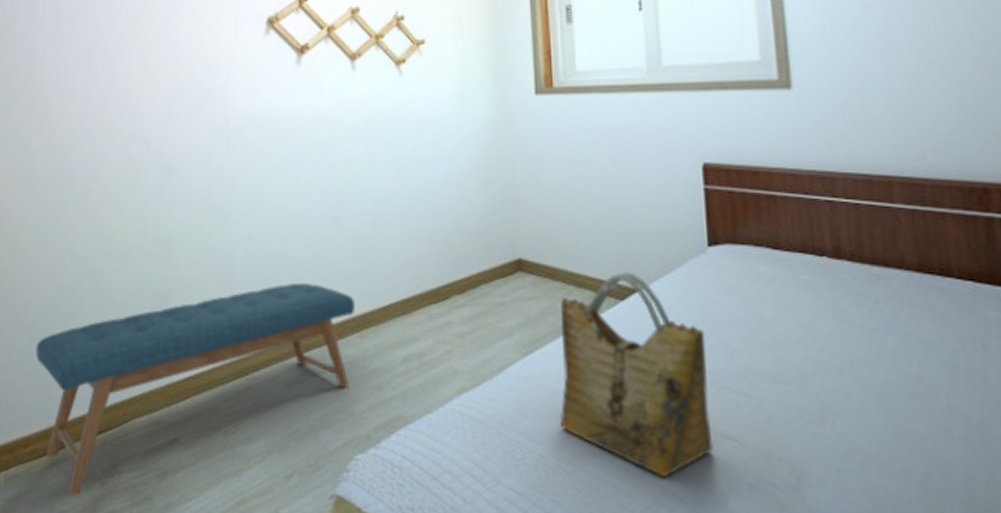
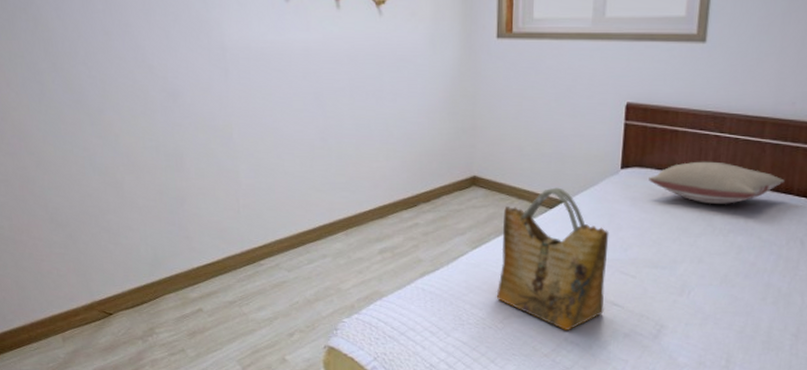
bench: present [35,282,355,496] -> none [72,192,341,350]
pillow: none [747,234,937,291] -> present [648,161,785,204]

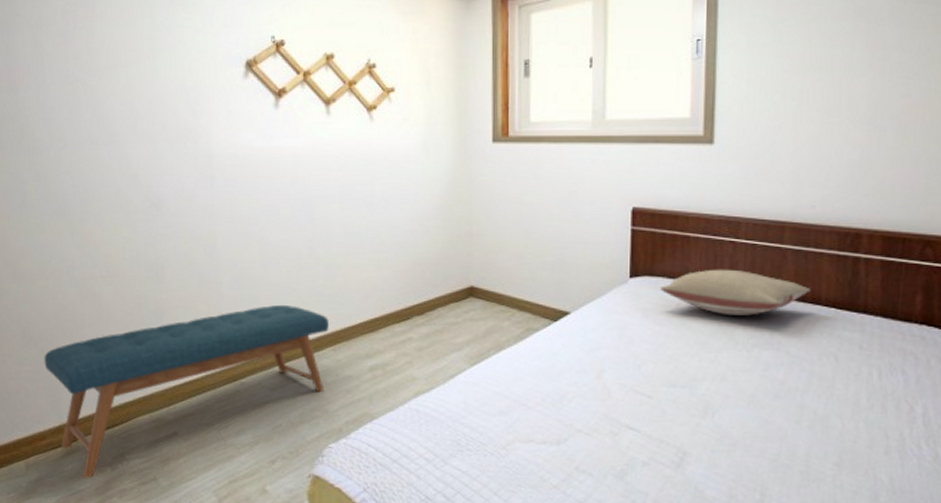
bench: none [72,192,341,350] -> present [44,304,329,479]
grocery bag: present [496,187,609,331] -> none [498,298,621,459]

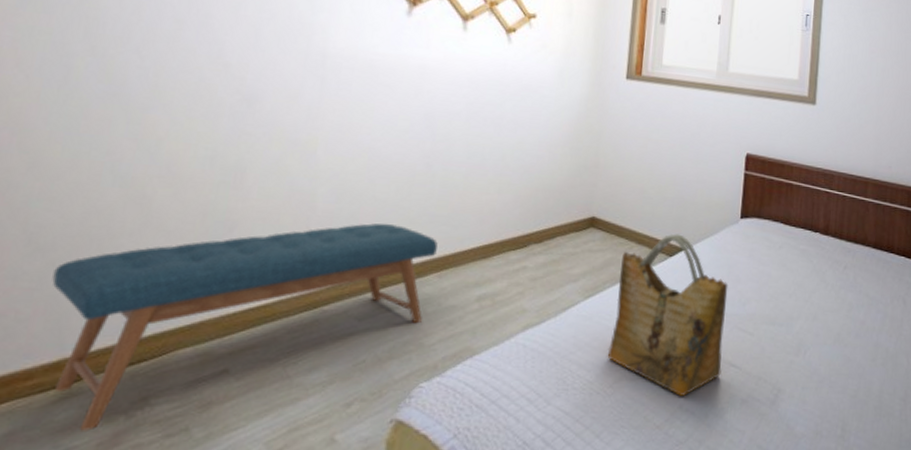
grocery bag: none [498,298,621,459] -> present [607,234,728,397]
pillow: present [660,269,811,316] -> none [766,215,886,260]

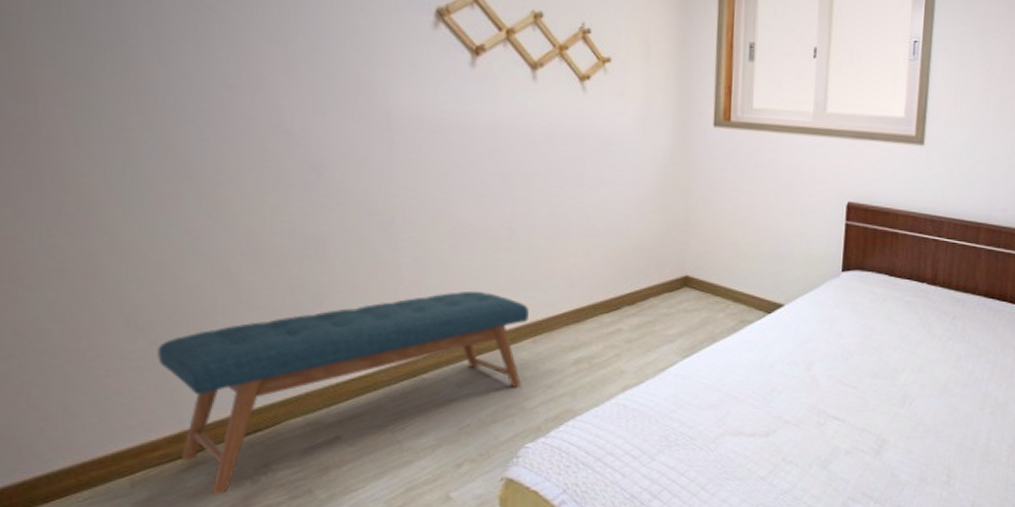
grocery bag: present [607,234,728,397] -> none [708,290,830,450]

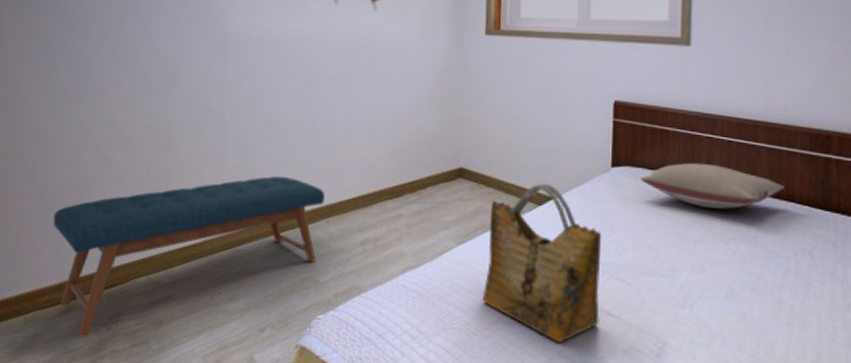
grocery bag: none [708,290,830,450] -> present [482,183,602,344]
pillow: none [869,265,999,310] -> present [641,162,785,209]

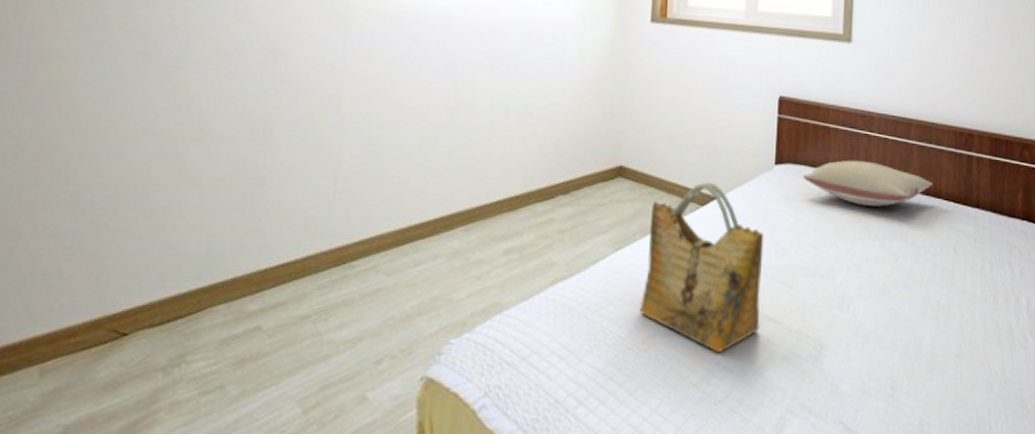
bench: present [53,176,325,338] -> none [92,176,464,388]

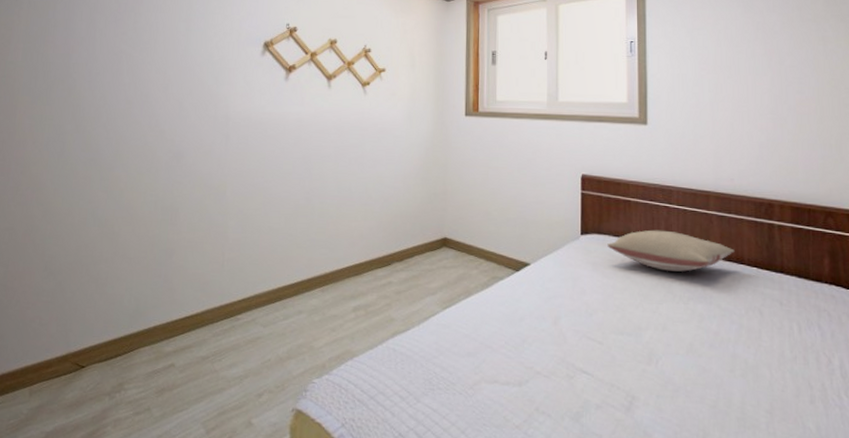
grocery bag: present [639,182,764,354] -> none [466,250,574,400]

